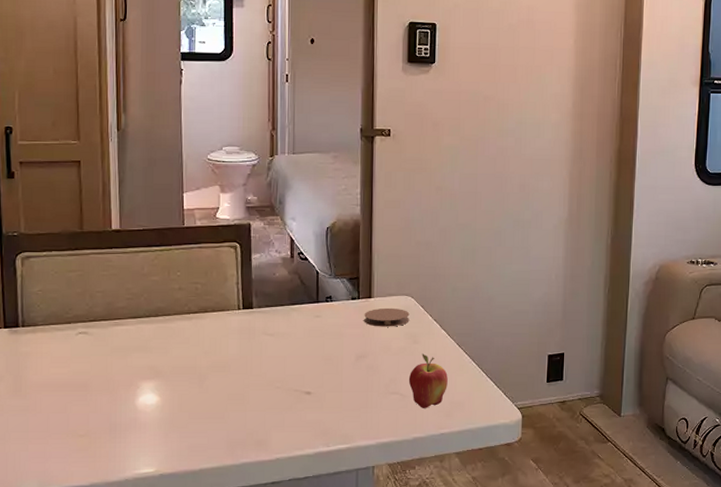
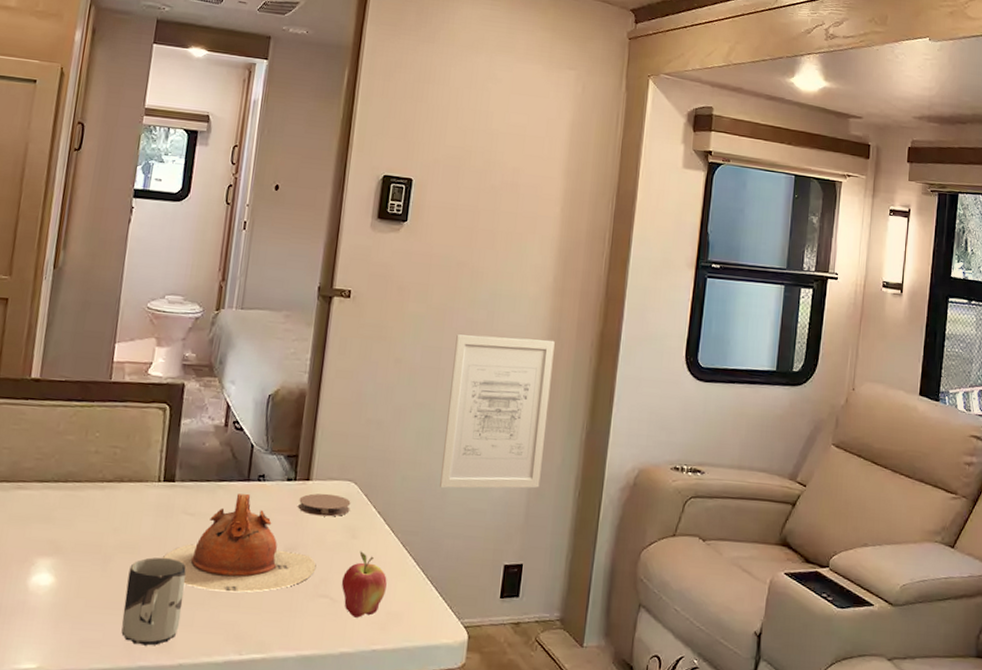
cup: none [222,372,273,446] -> present [121,557,186,646]
teapot: none [251,313,385,396] -> present [163,493,317,592]
wall art: none [485,159,578,295] -> present [439,334,555,489]

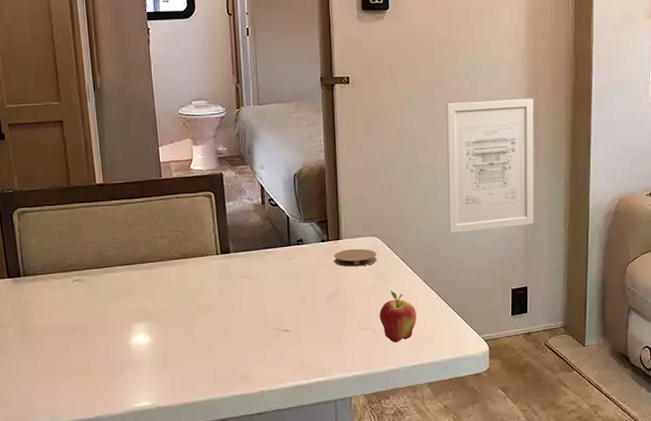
cup: present [121,557,186,646] -> none [207,312,255,380]
teapot: present [163,493,317,592] -> none [232,255,357,334]

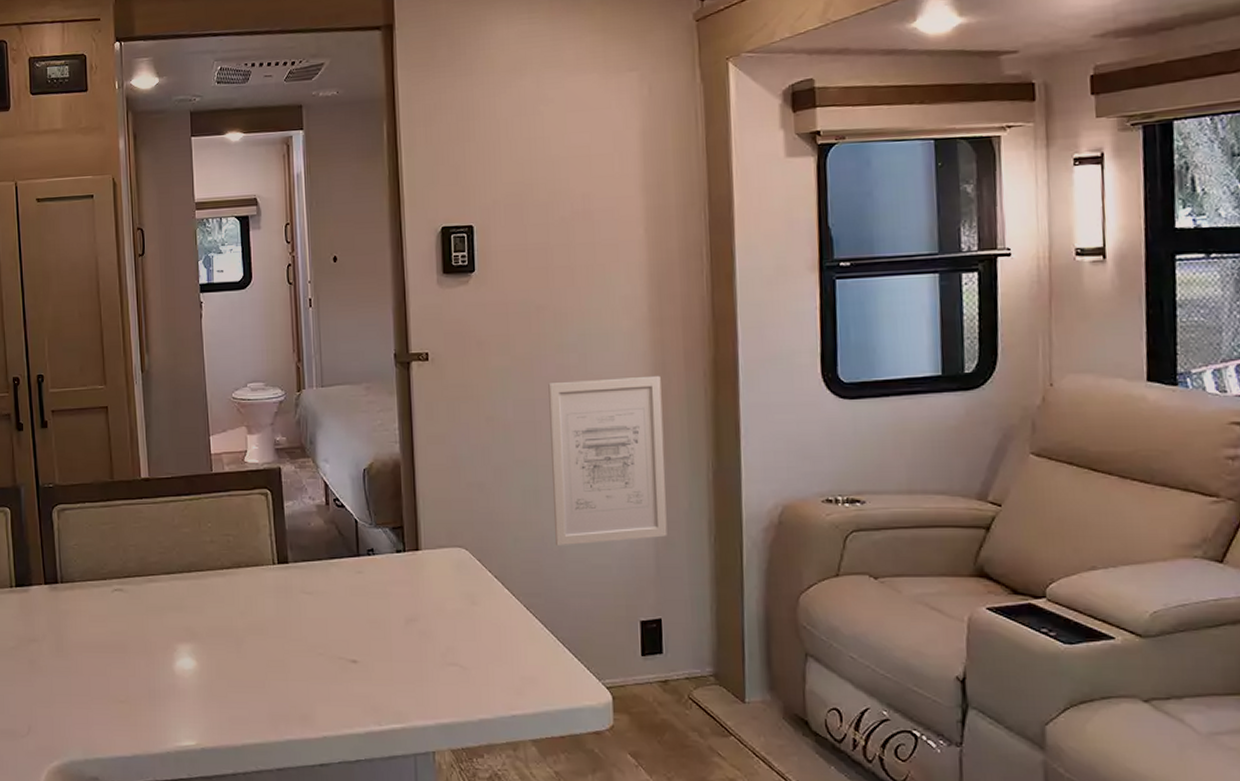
coaster: present [334,248,377,267] -> none [412,562,465,585]
fruit: present [379,291,416,342] -> none [468,617,516,684]

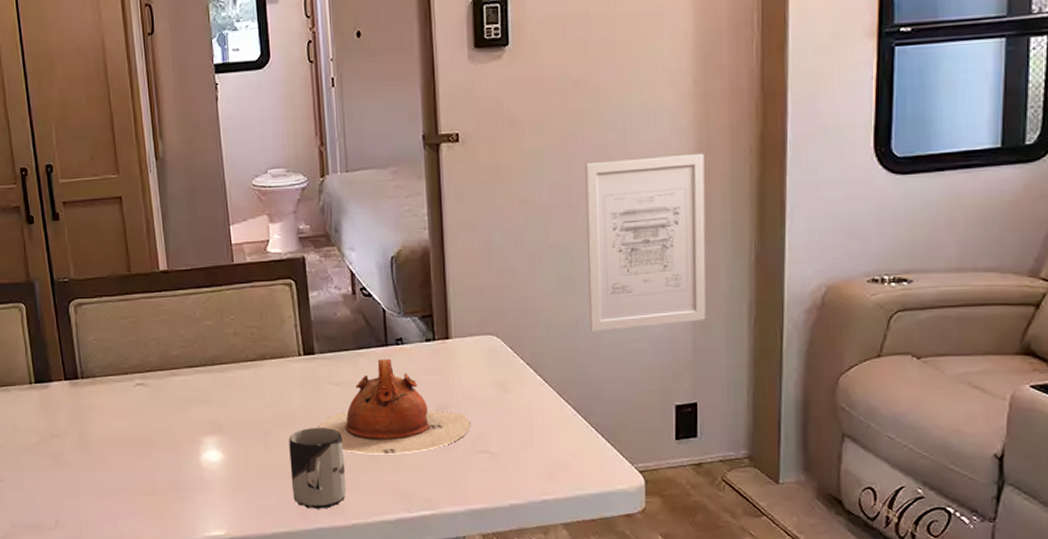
cup: none [261,636,317,720] -> present [289,427,347,509]
teapot: none [290,568,440,666] -> present [318,358,471,455]

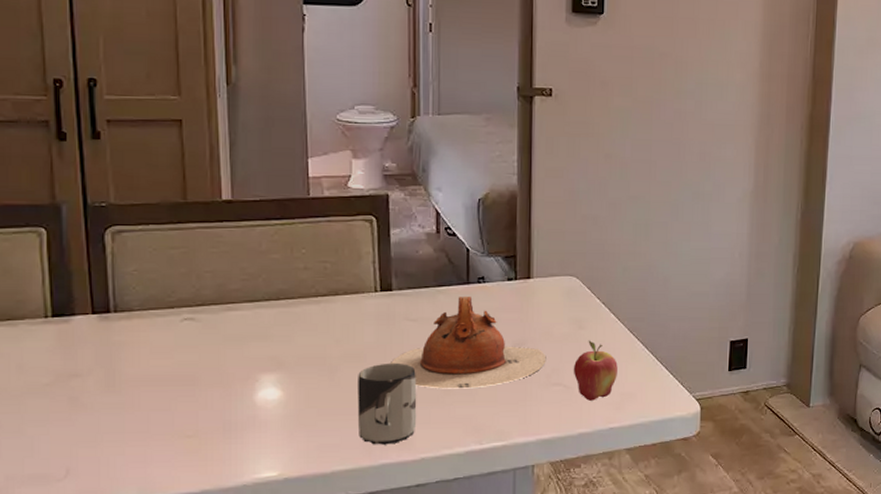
fruit: none [499,404,548,470] -> present [573,340,618,401]
wall art: present [585,153,706,332] -> none [660,125,765,276]

